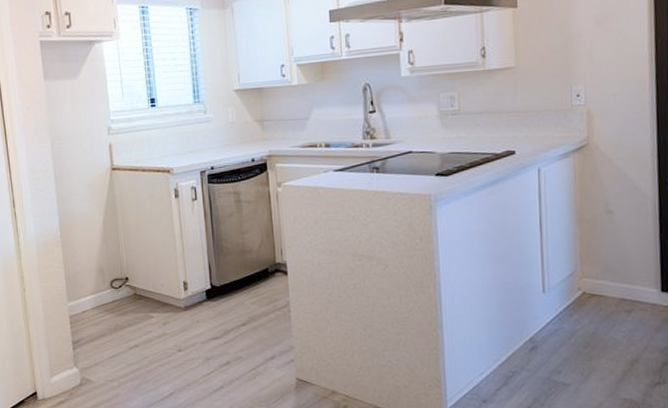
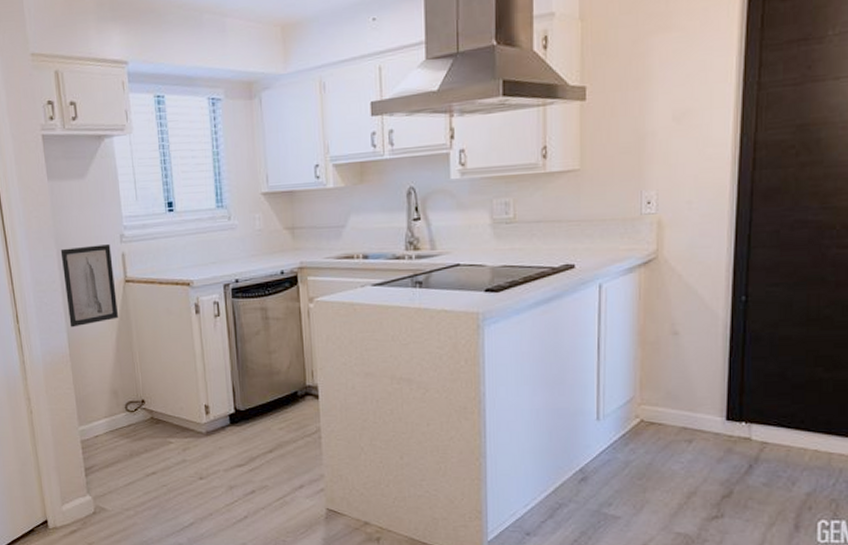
wall art: none [54,136,106,211] -> present [60,244,119,328]

